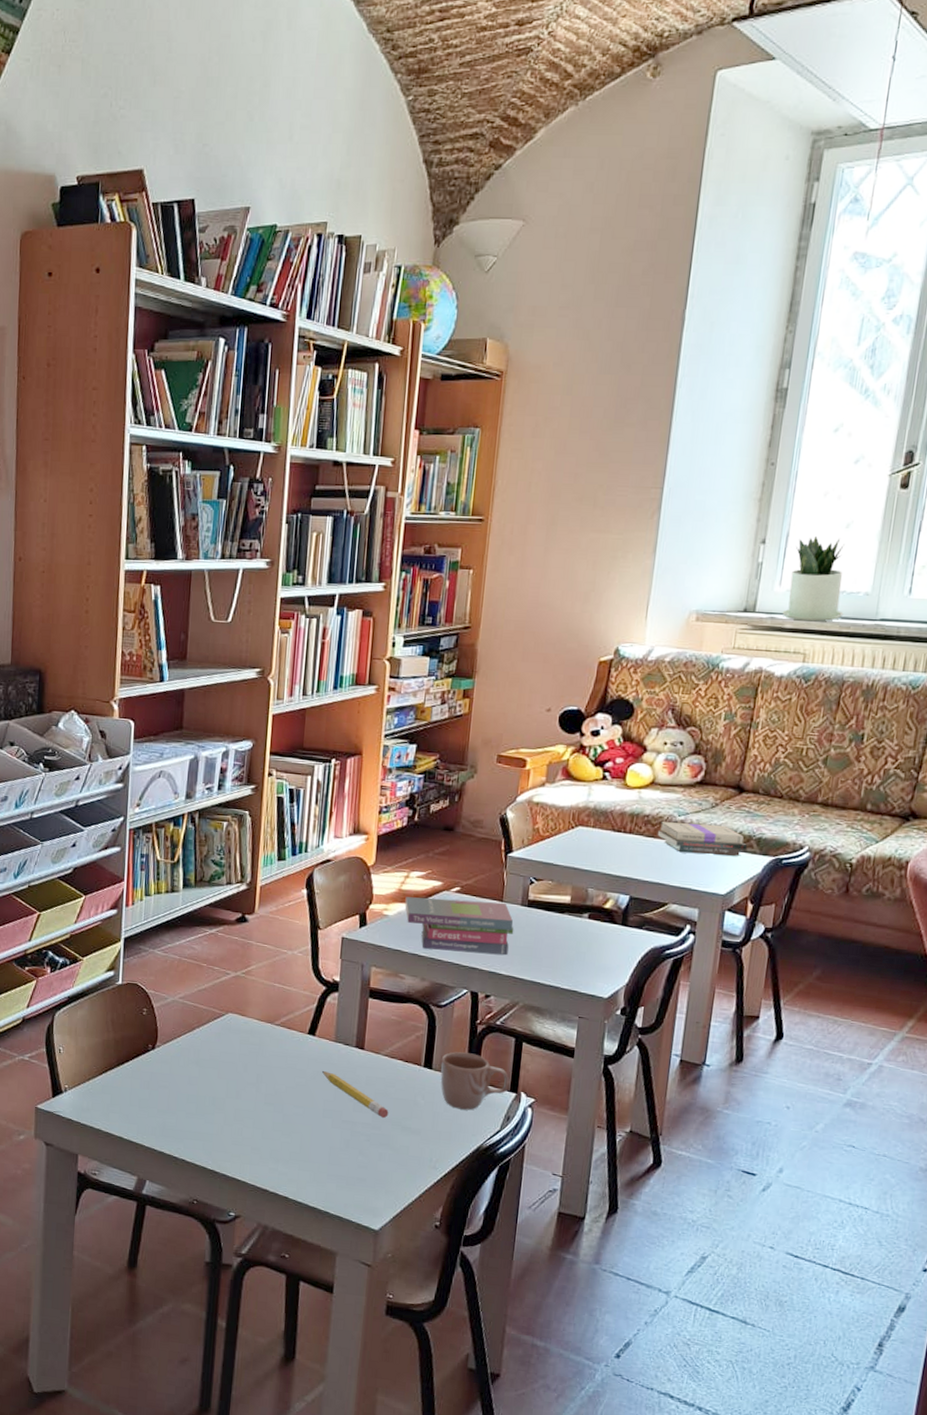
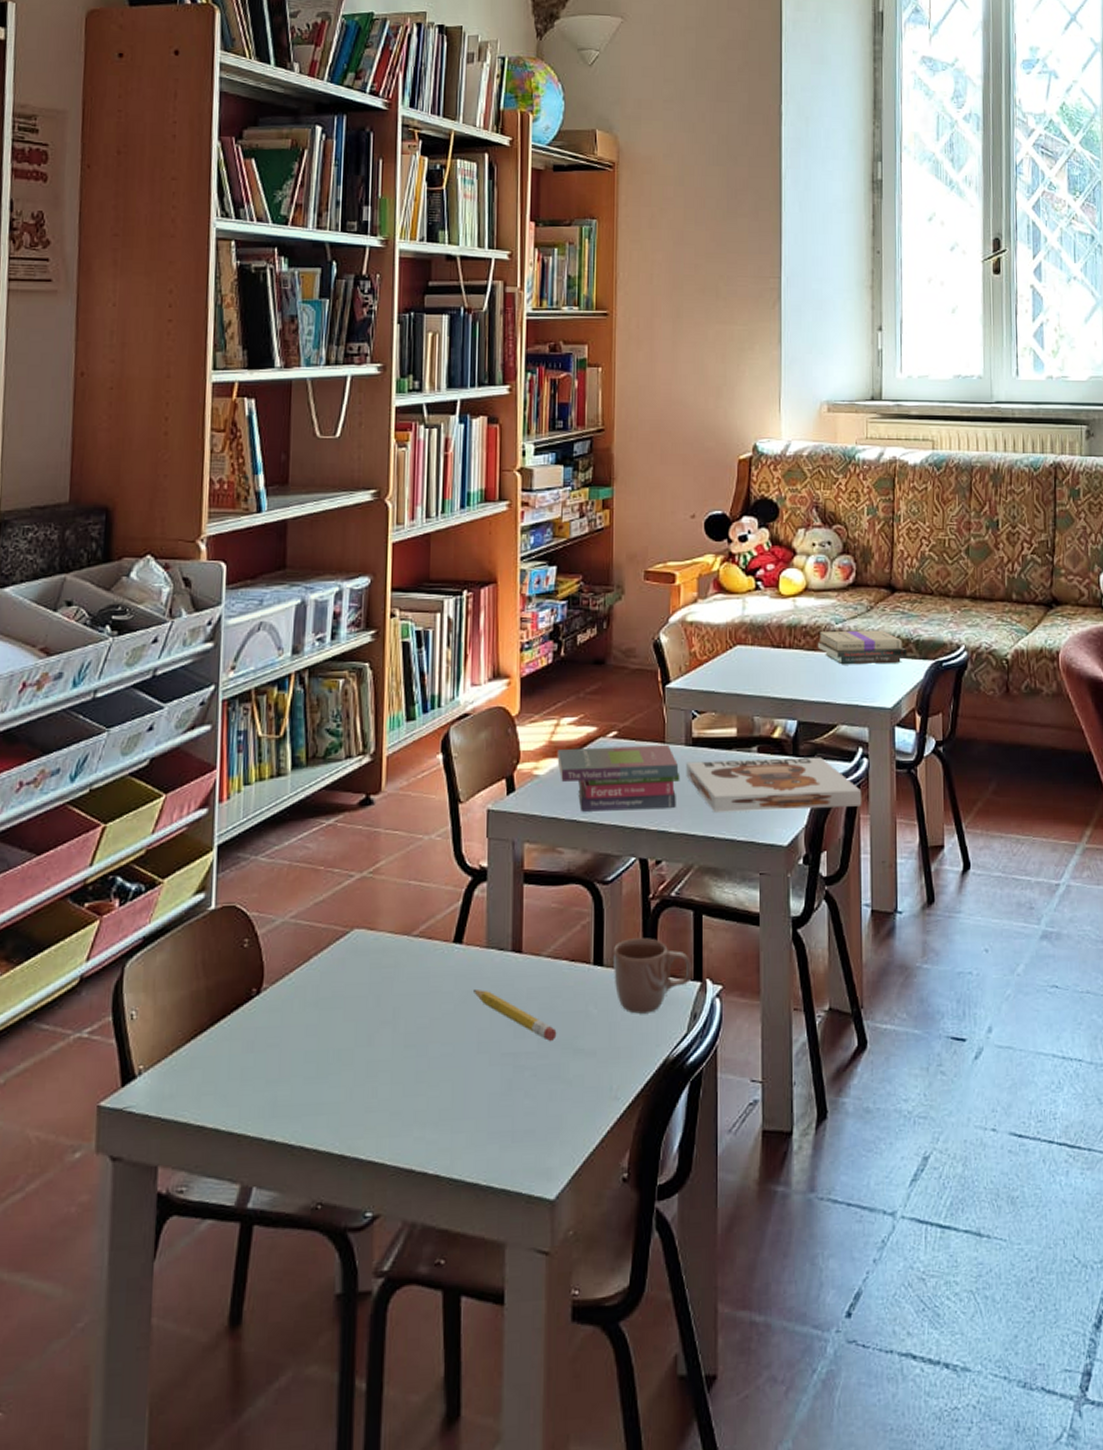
board game: none [519,919,685,974] -> present [686,757,862,812]
planter: present [782,535,845,622] -> none [906,321,962,407]

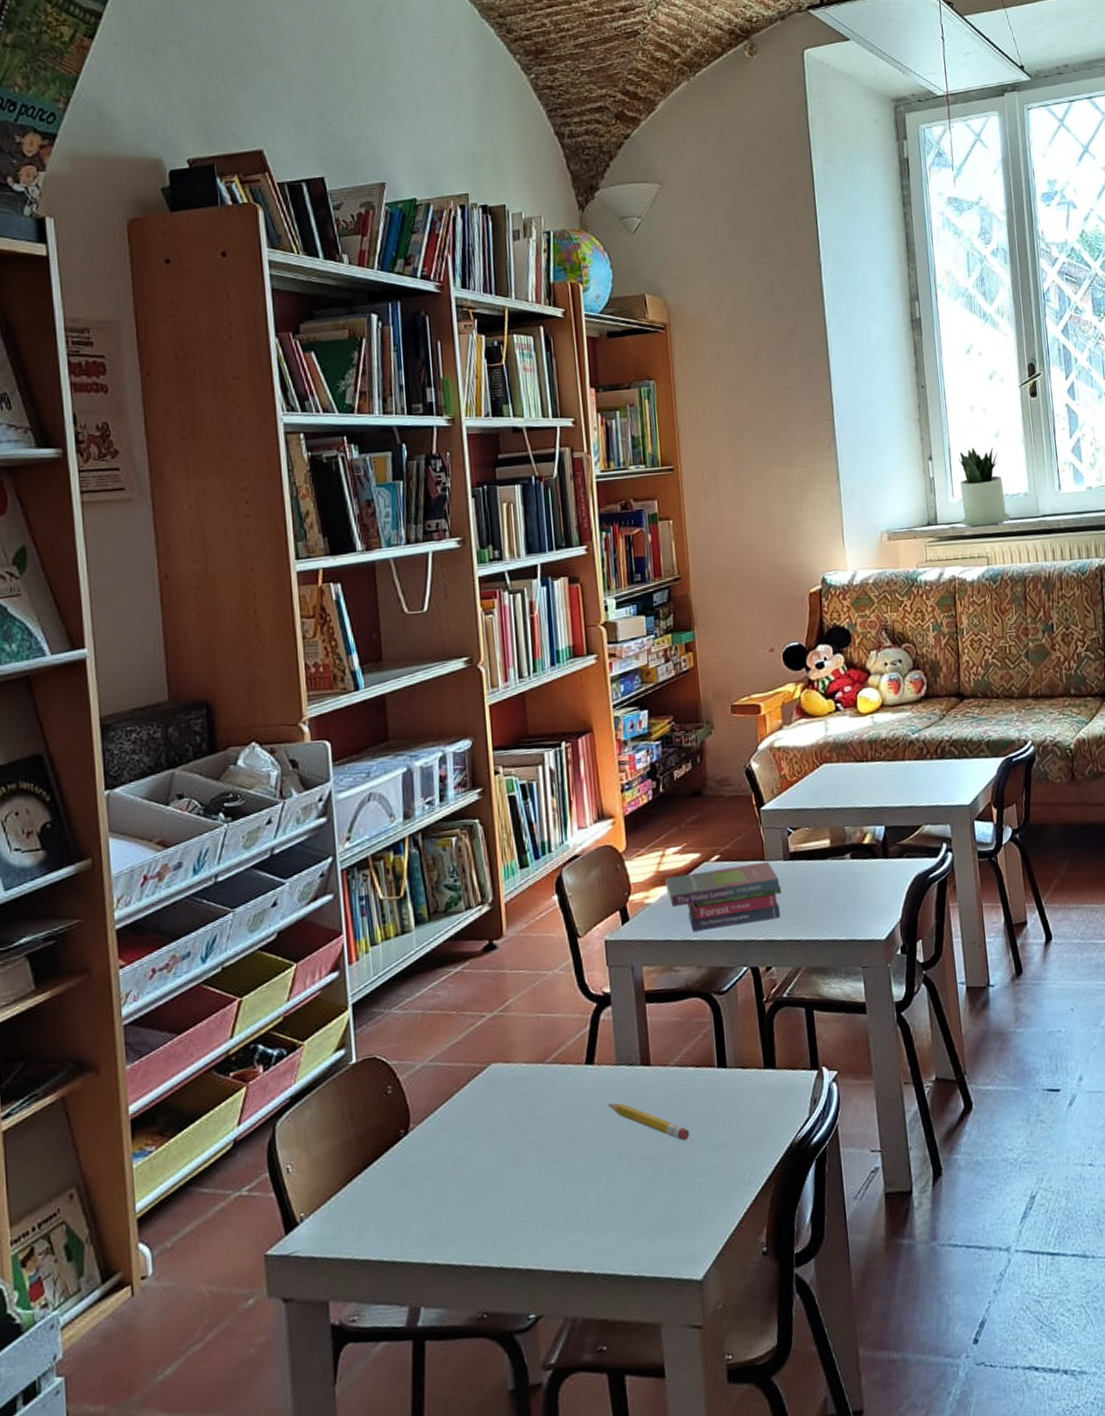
mug: present [612,938,691,1014] -> none [734,1037,808,1107]
board game: present [686,757,862,812] -> none [786,856,950,917]
books: present [817,630,906,665] -> none [897,735,979,771]
planter: none [906,321,962,407] -> present [959,447,1011,527]

